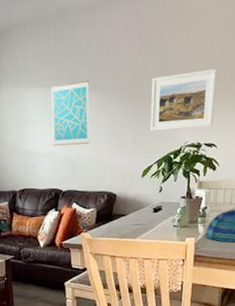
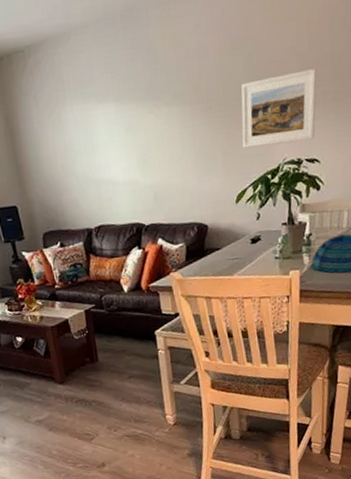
wall art: present [51,80,90,146] -> none [123,90,174,173]

